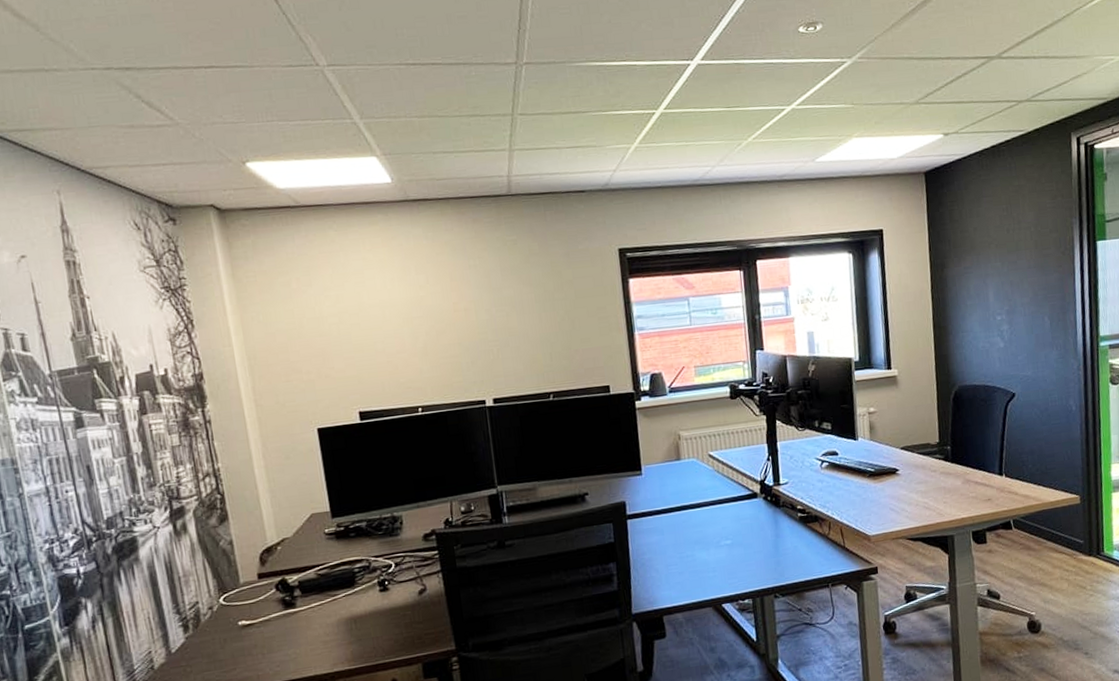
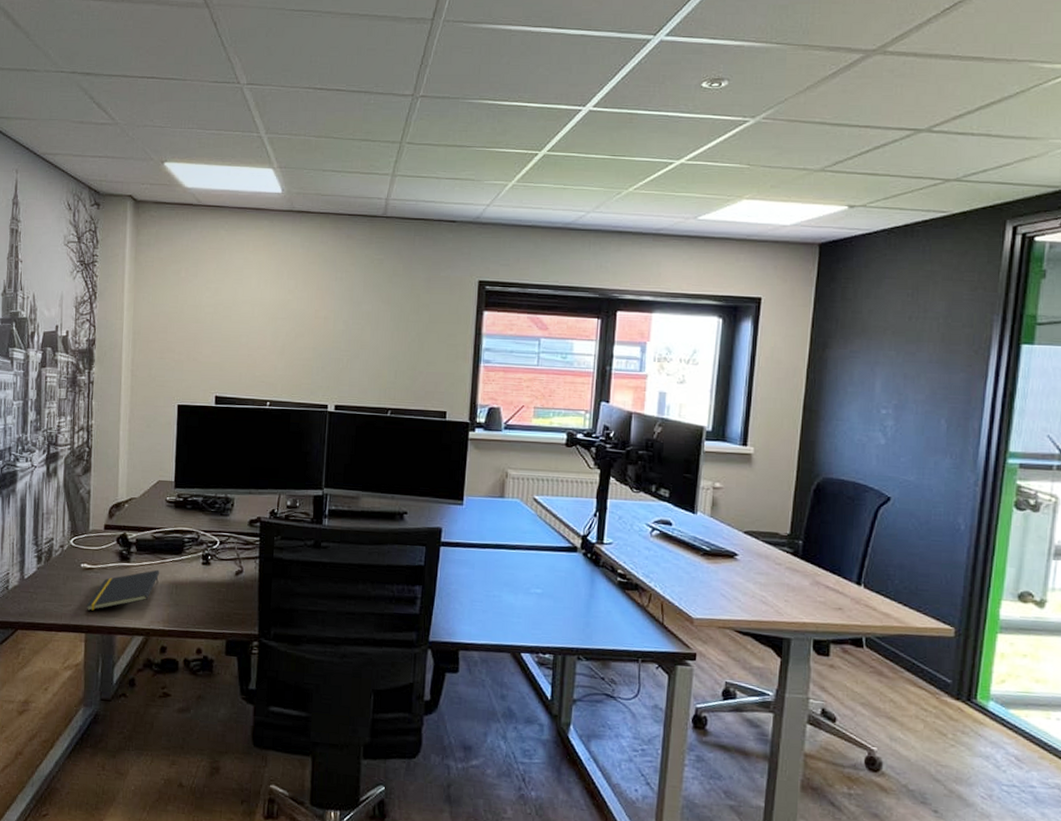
notepad: none [253,608,334,670] -> present [86,569,160,611]

